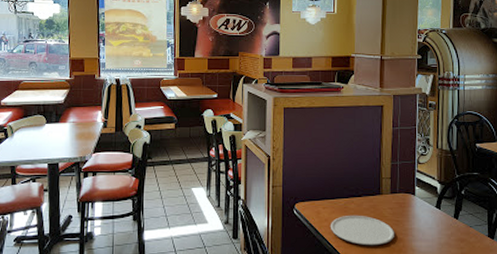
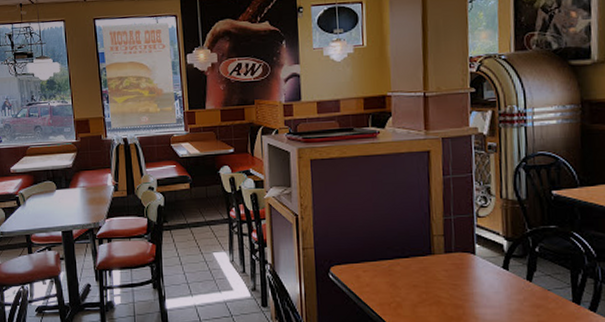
plate: present [331,215,394,246] -> none [374,278,452,314]

